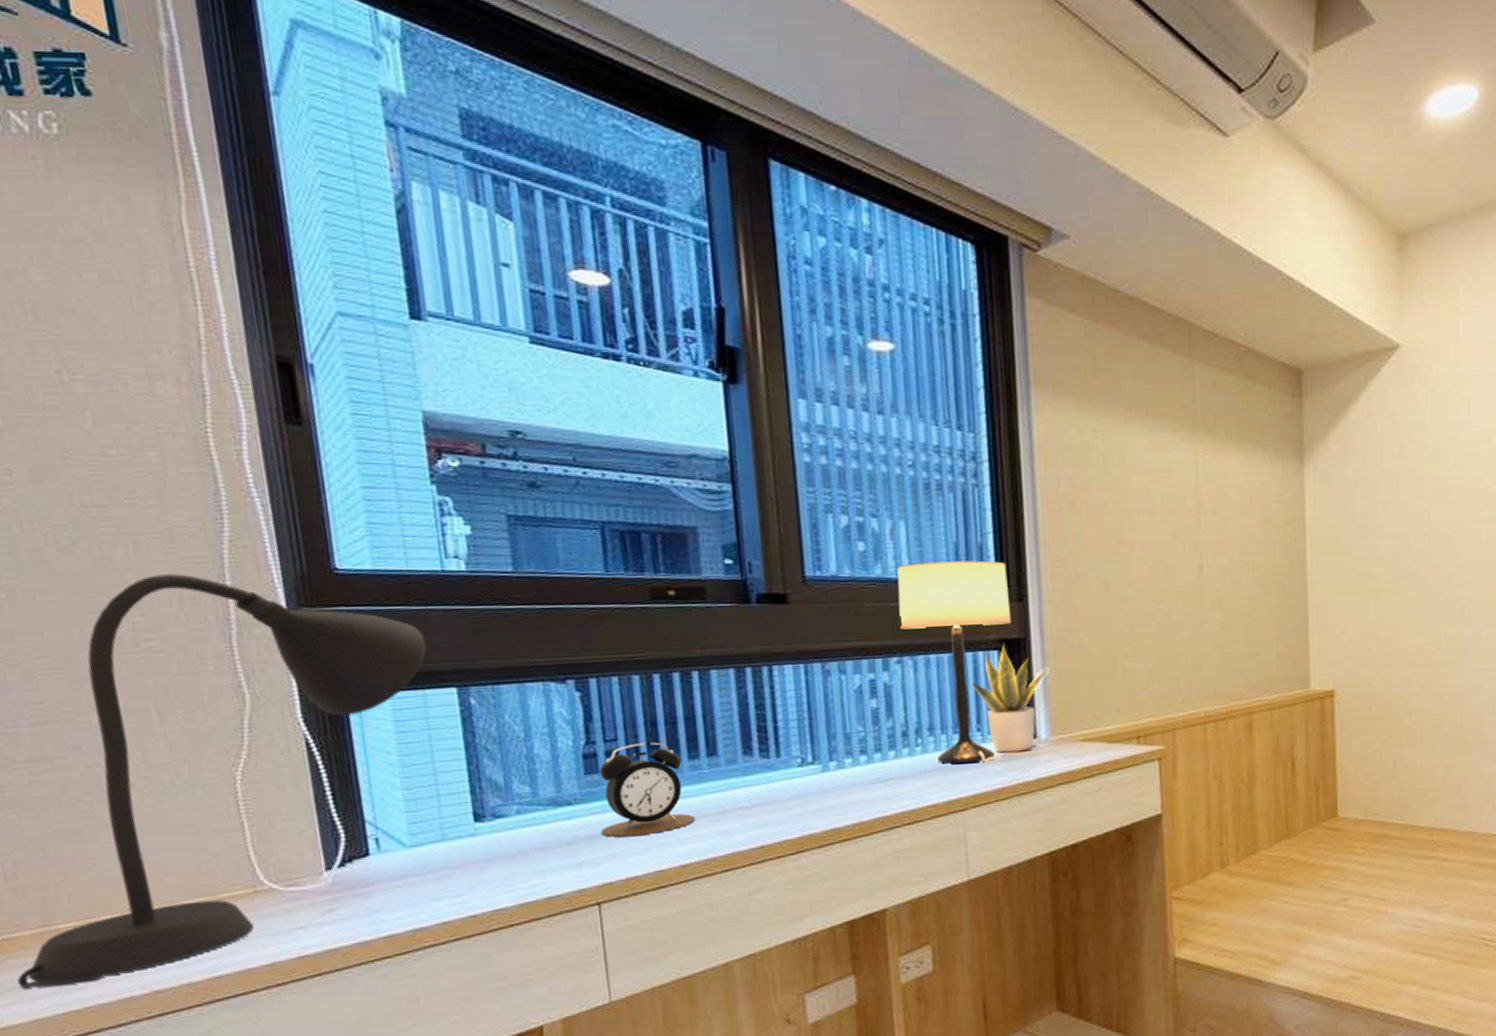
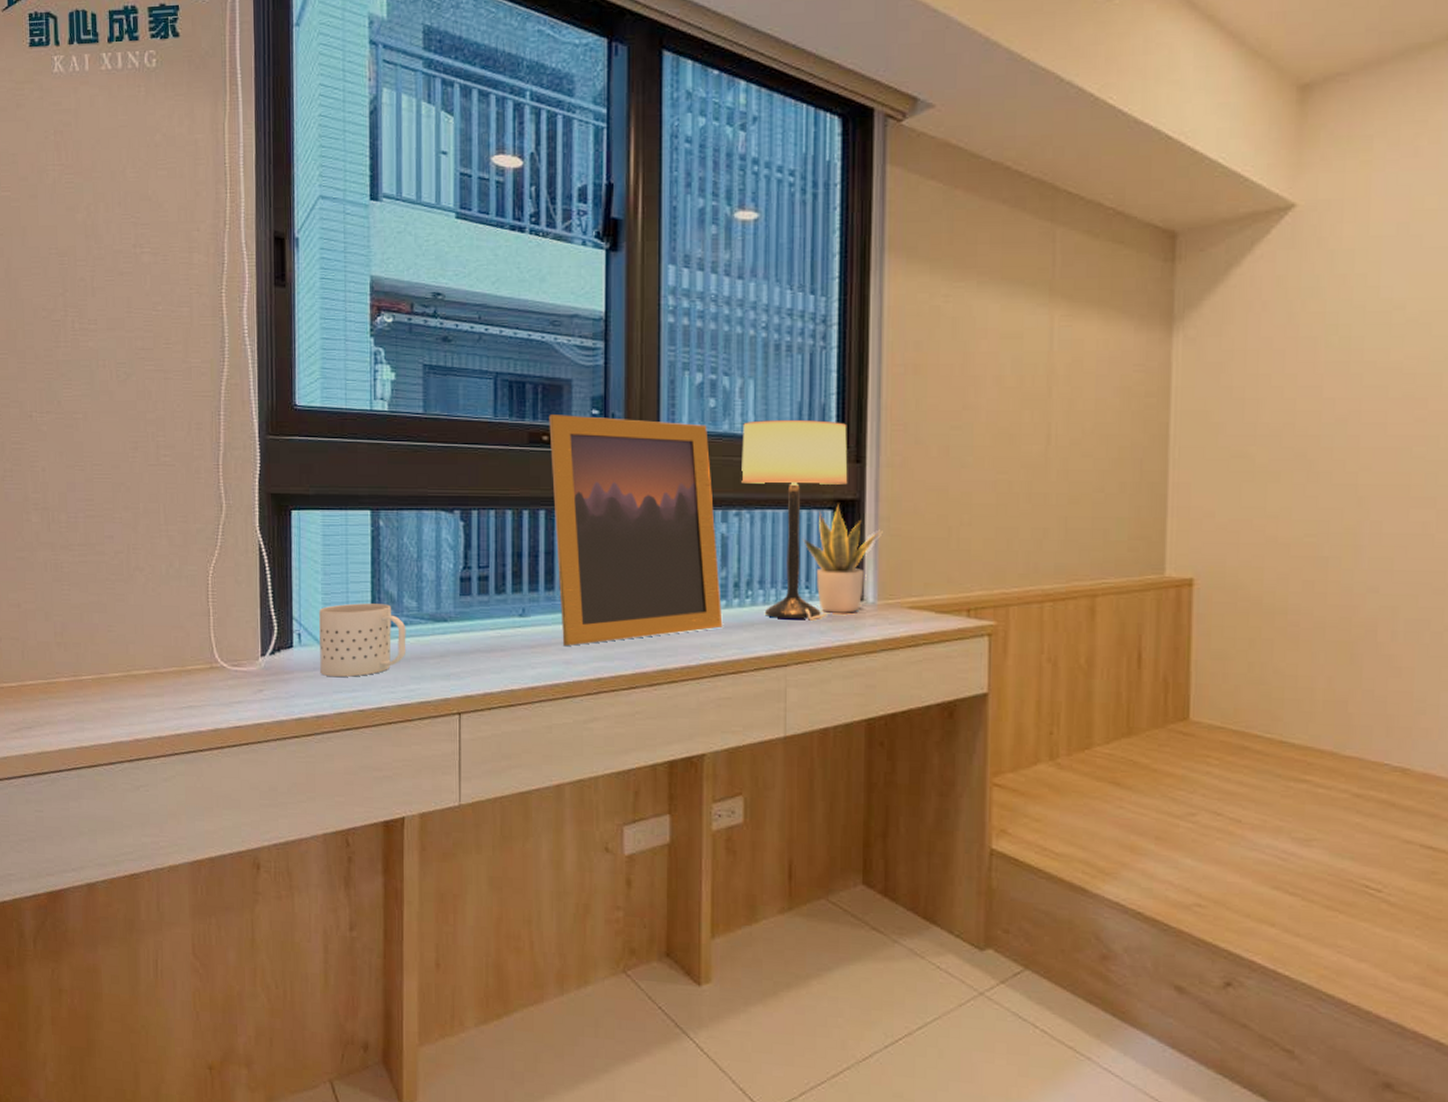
desk lamp: present [17,574,427,989] -> none [53,404,353,726]
mug: none [400,793,523,883] -> present [319,603,406,677]
alarm clock: present [599,742,695,838] -> none [468,571,545,656]
picture frame: none [673,566,894,816] -> present [549,415,723,646]

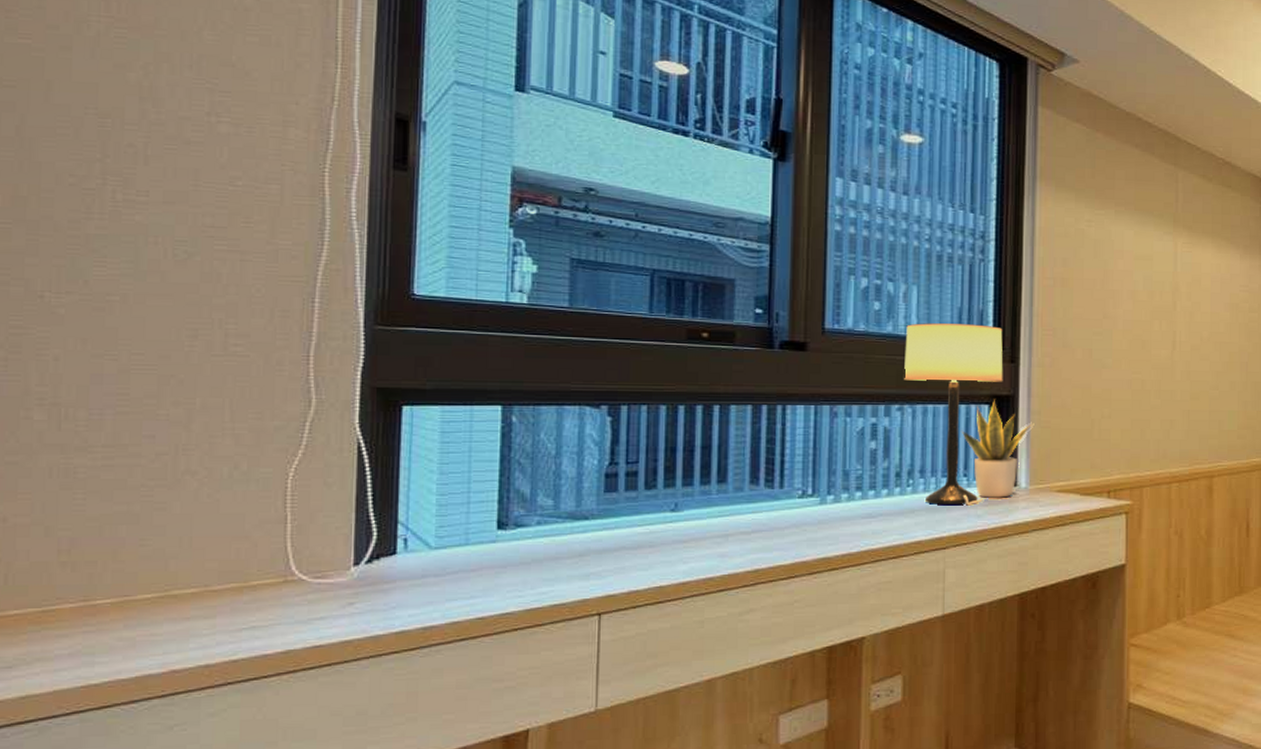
mug: present [319,603,406,677] -> none [431,503,539,583]
picture frame: present [549,415,723,646] -> none [709,312,884,539]

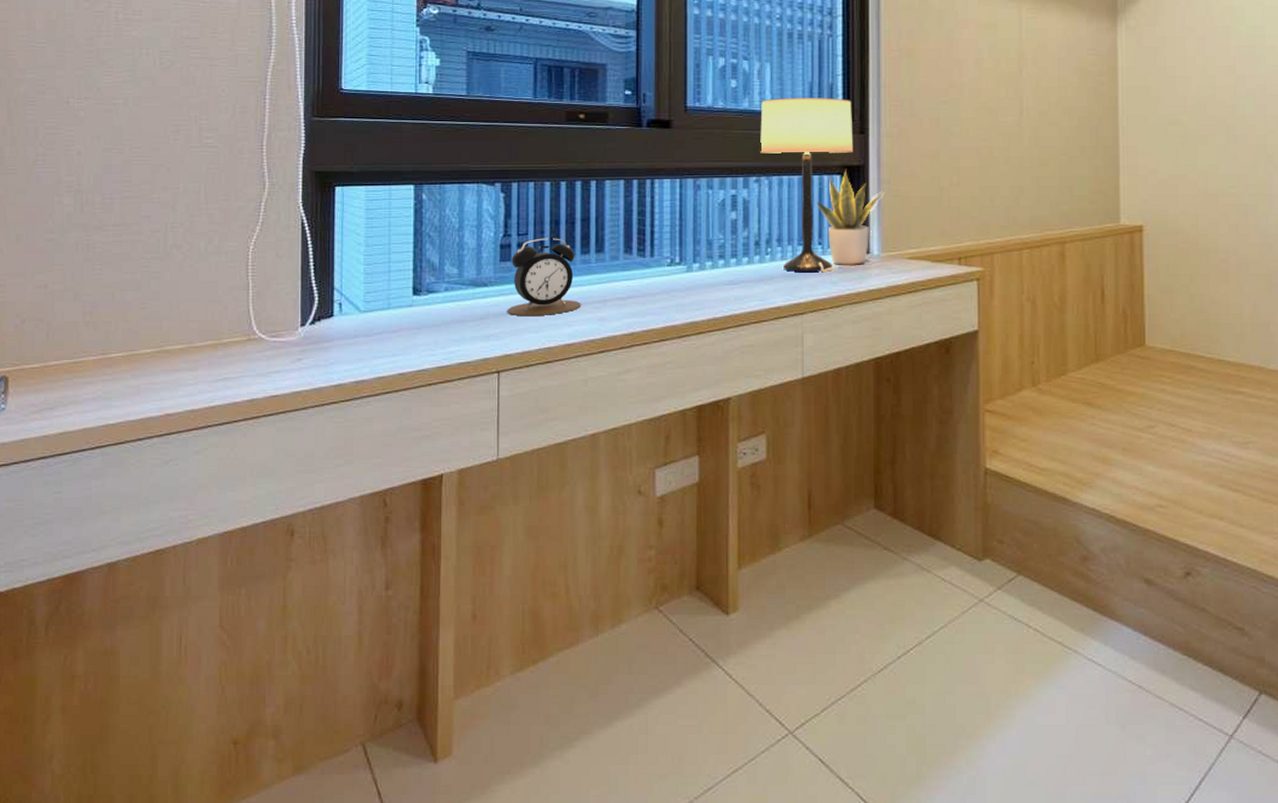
alarm clock: none [611,467,699,553] -> present [507,238,581,317]

